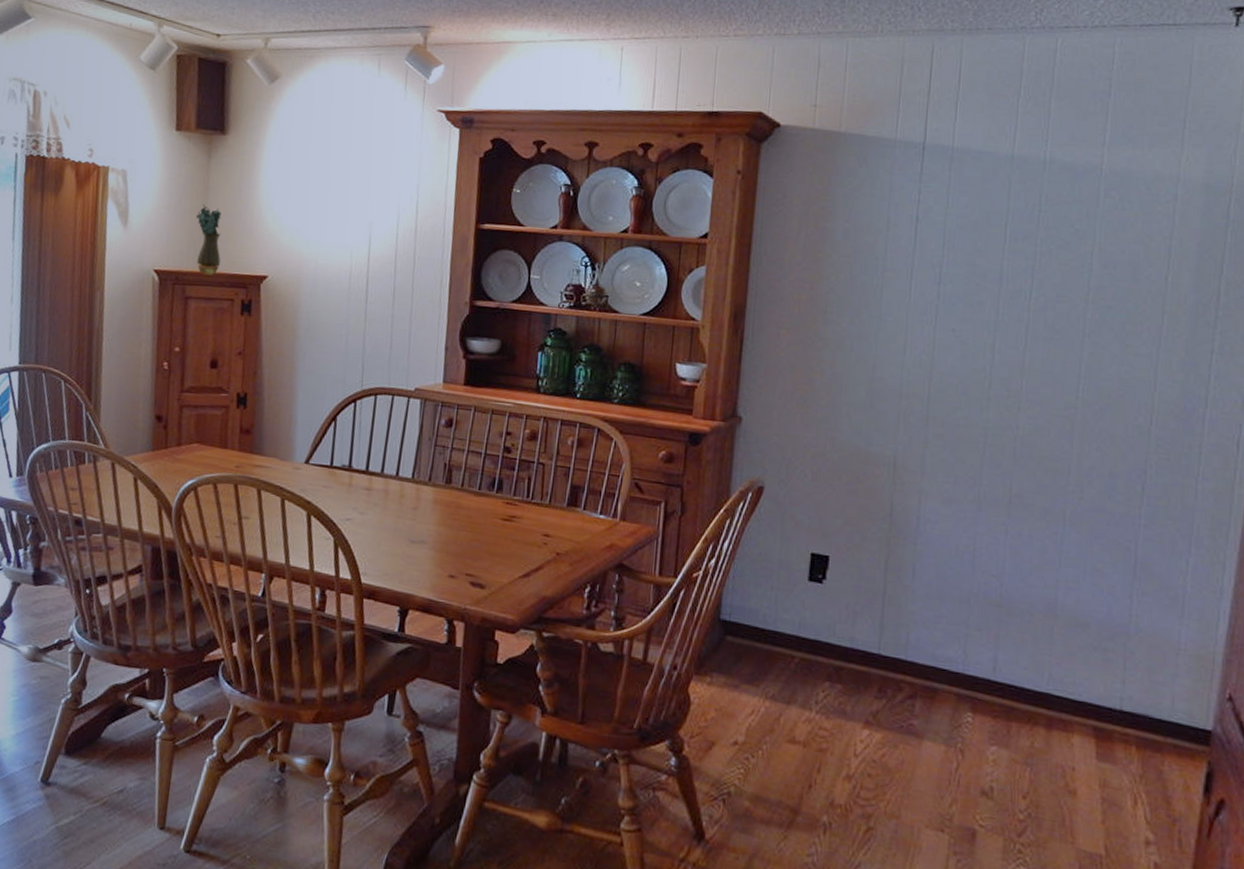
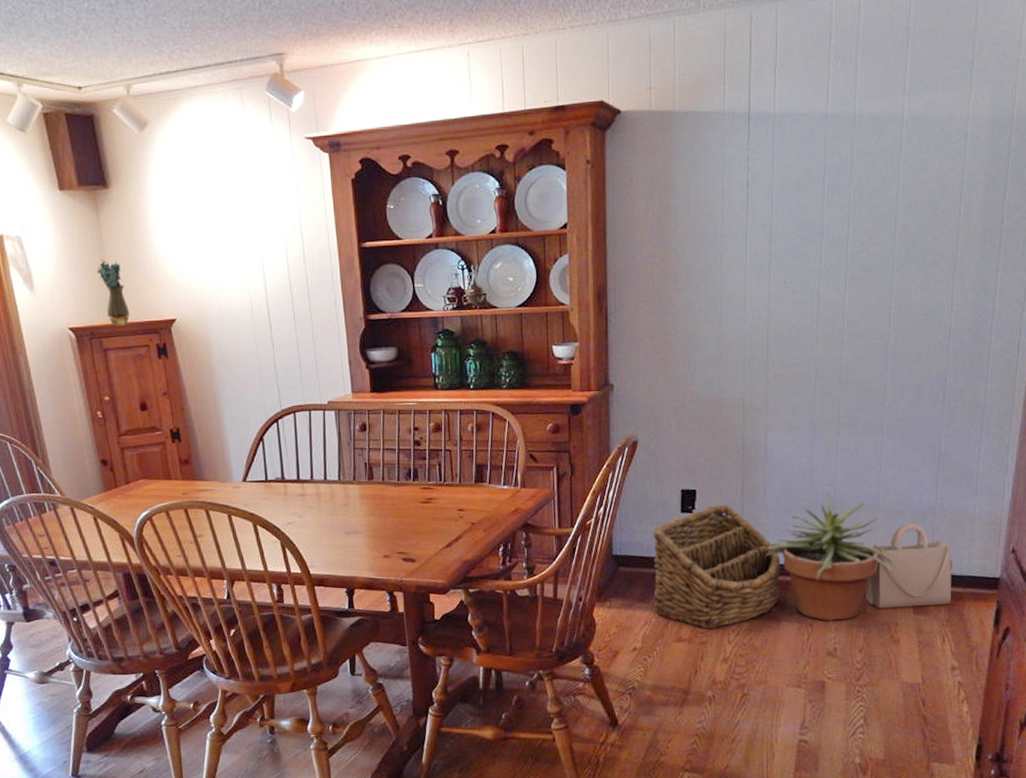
basket: none [764,578,929,734] -> present [653,504,781,629]
potted plant: none [908,584,1074,752] -> present [764,492,895,621]
handbag: none [1034,640,1150,755] -> present [866,523,953,609]

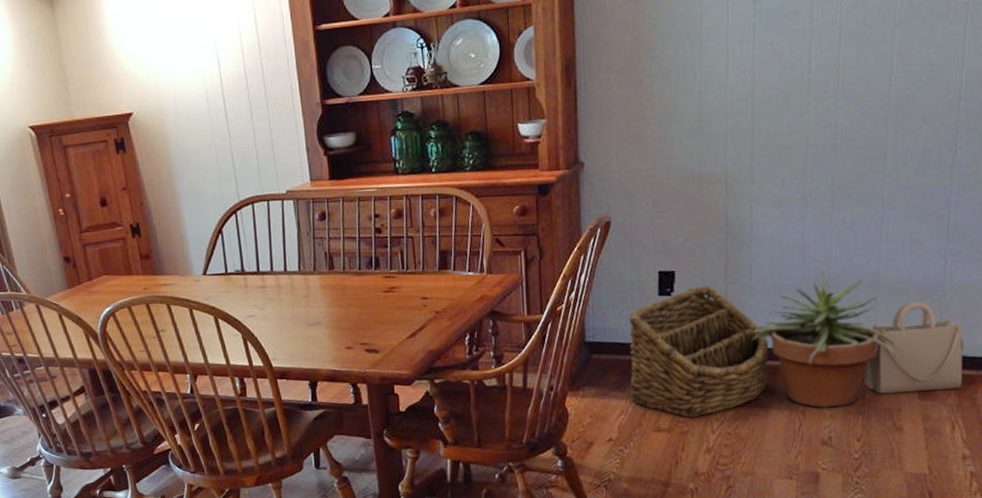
vase: present [97,260,130,326] -> none [54,56,88,123]

